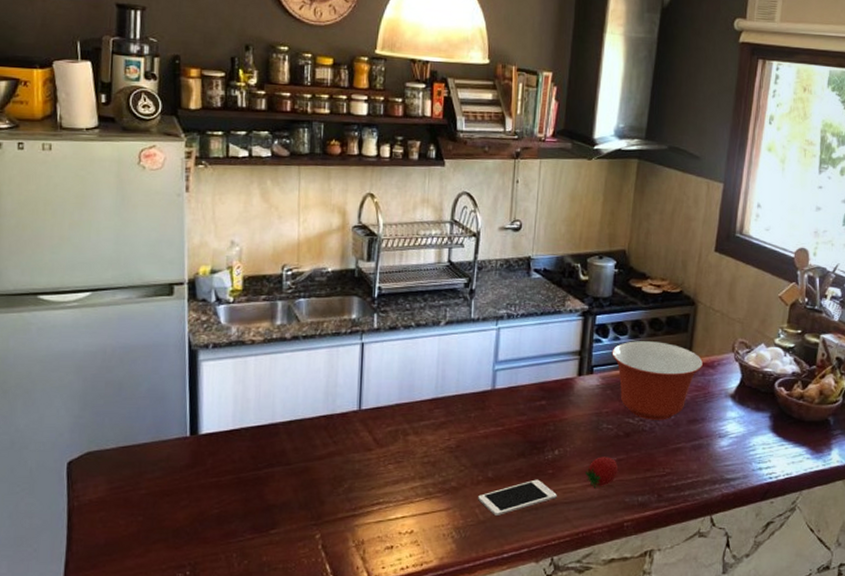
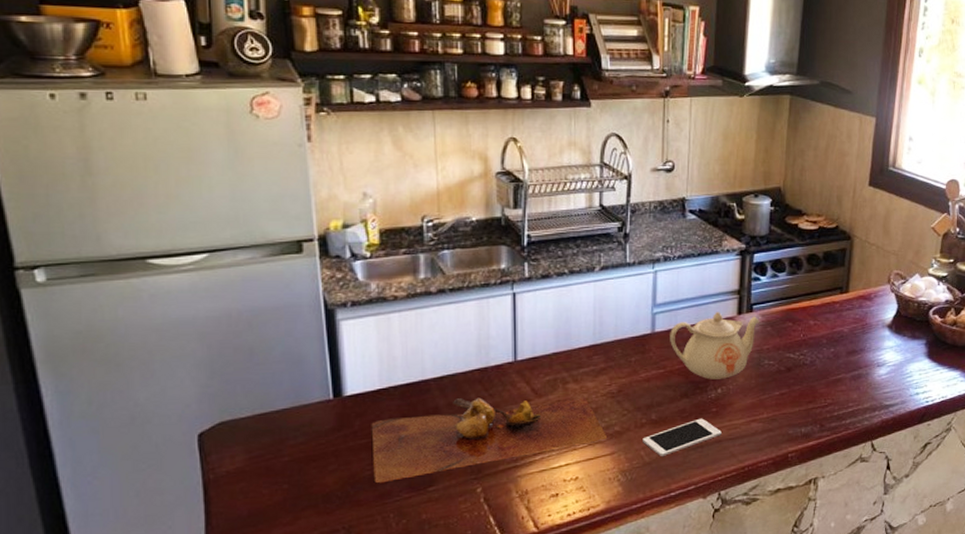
cutting board: none [221,444,443,521] -> present [371,396,607,483]
teapot: none [509,372,600,441] -> present [670,312,760,380]
fruit: present [586,457,619,489] -> none [749,392,781,423]
mixing bowl: present [612,341,704,420] -> none [770,277,861,354]

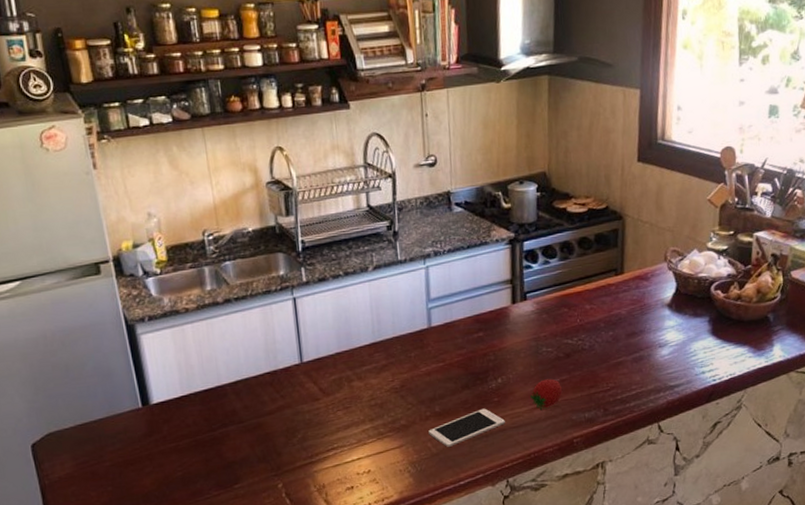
cutting board: present [371,396,607,483] -> none [177,393,394,482]
teapot: present [670,312,760,380] -> none [446,303,535,370]
fruit: none [749,392,781,423] -> present [530,379,563,411]

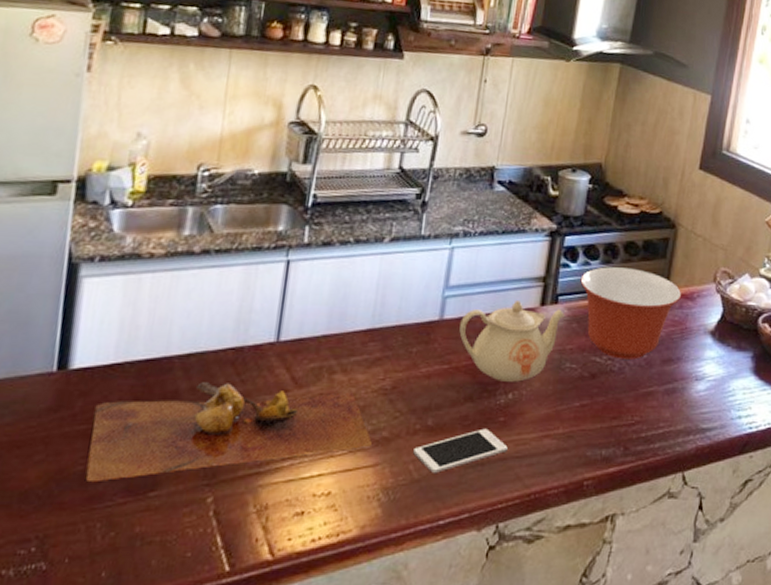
cutting board: none [177,393,394,482] -> present [86,382,372,481]
teapot: none [446,303,535,370] -> present [459,301,566,382]
fruit: present [530,379,563,411] -> none [543,401,581,440]
mixing bowl: none [543,260,637,339] -> present [580,267,682,360]

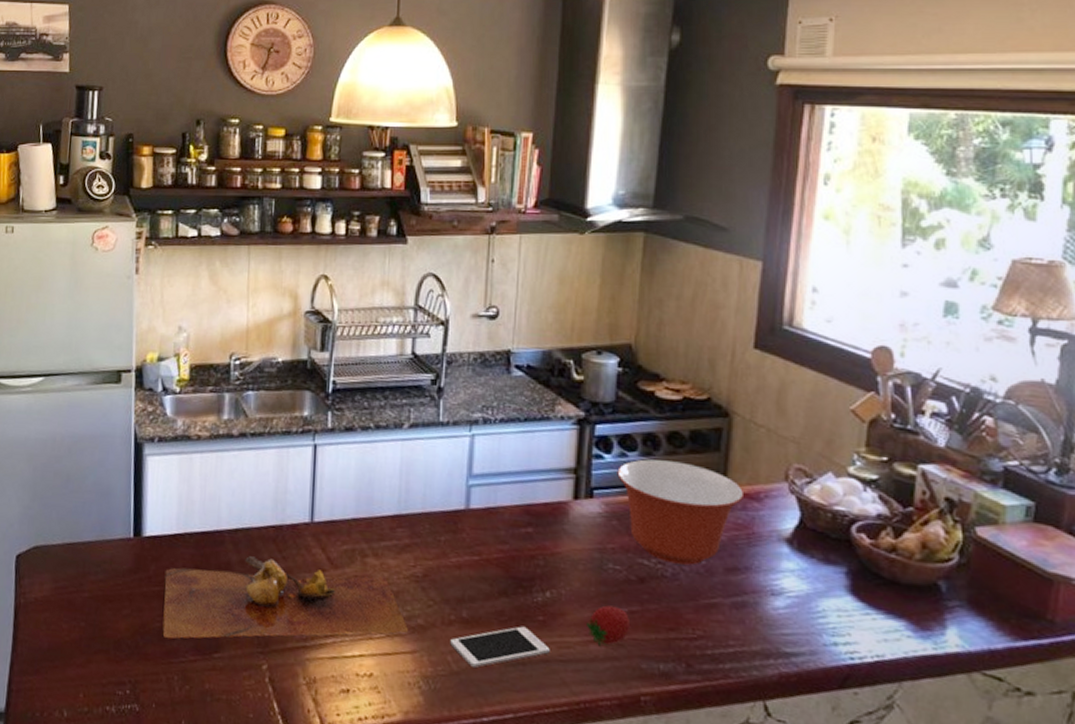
teapot: present [459,301,566,382] -> none [487,493,603,580]
fruit: none [543,401,581,440] -> present [587,605,631,647]

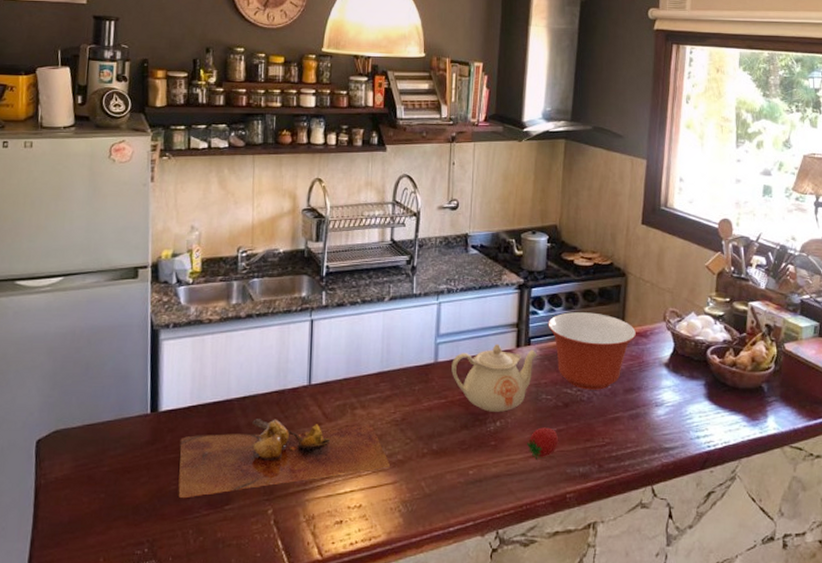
cell phone: present [450,626,550,667] -> none [424,451,500,488]
teapot: none [487,493,603,580] -> present [451,344,538,412]

